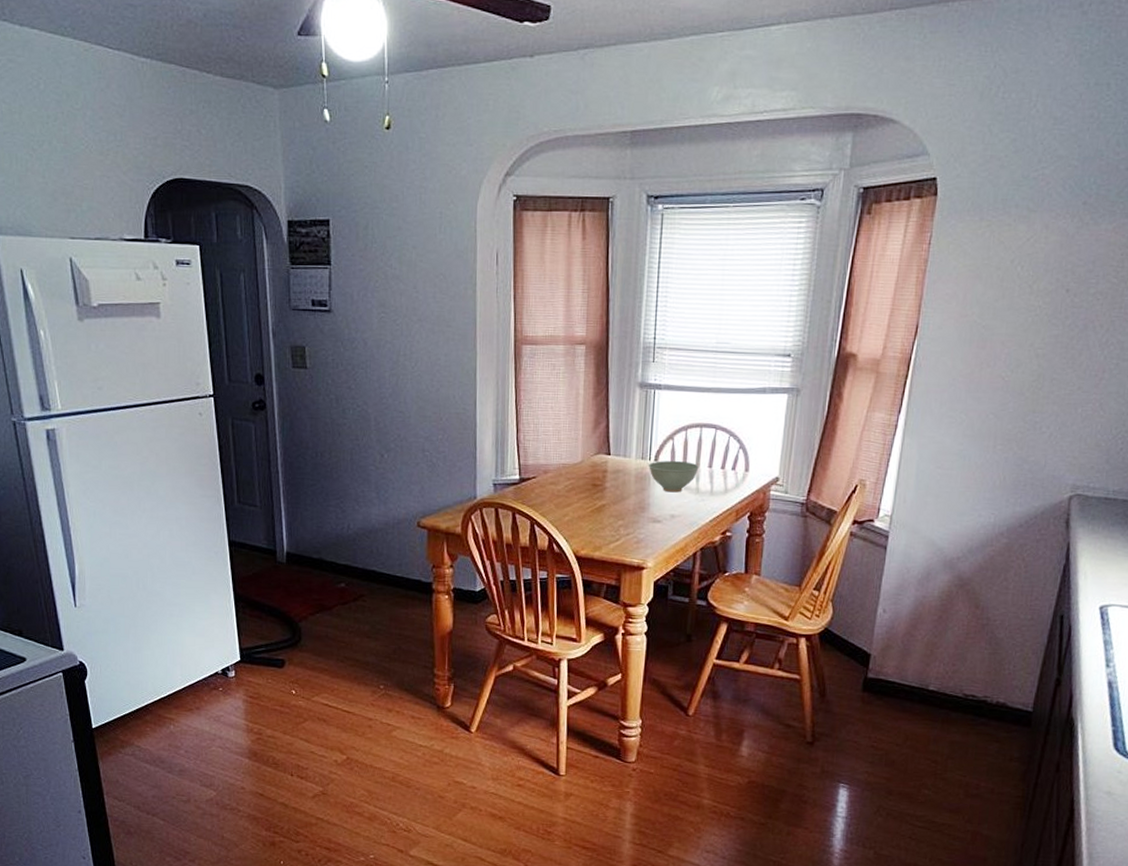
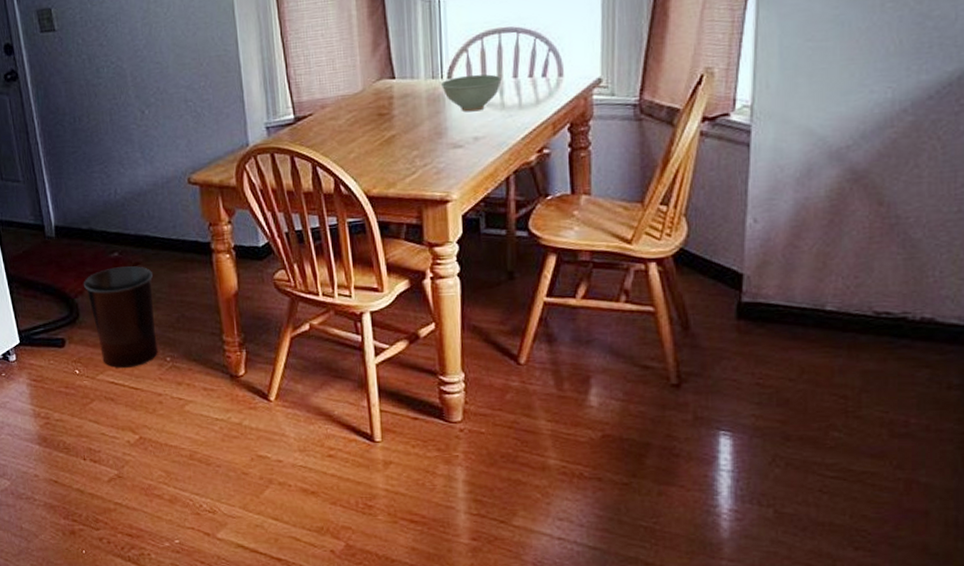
waste bin: none [308,597,375,692] -> present [83,266,158,368]

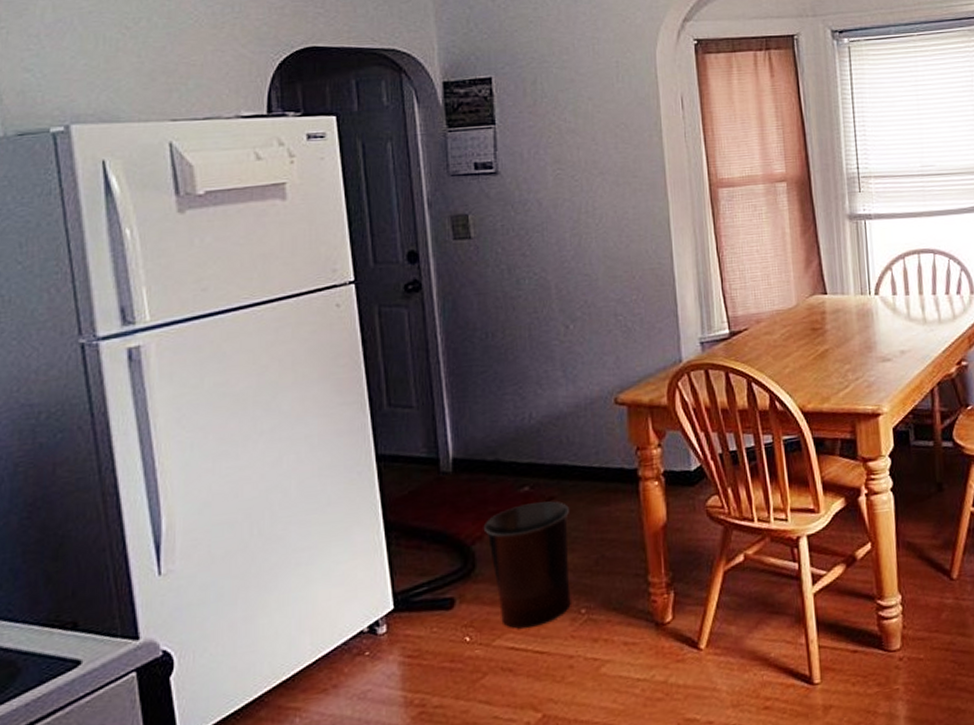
bowl: present [441,74,502,112] -> none [870,291,923,327]

